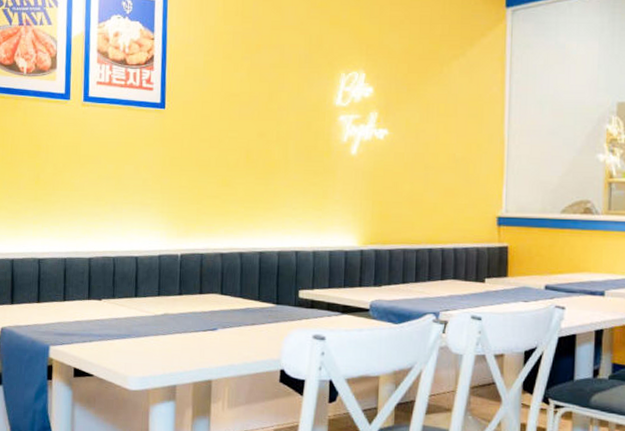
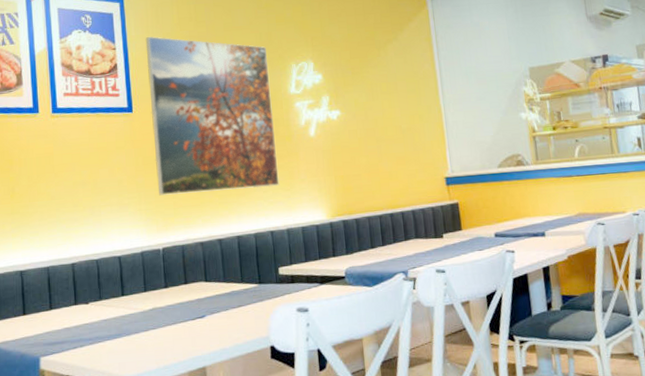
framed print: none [182,28,315,205] -> present [145,36,280,196]

